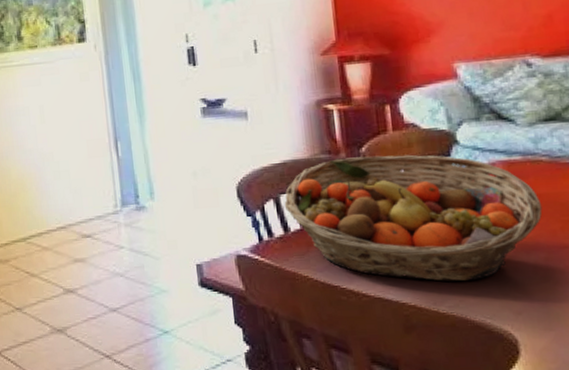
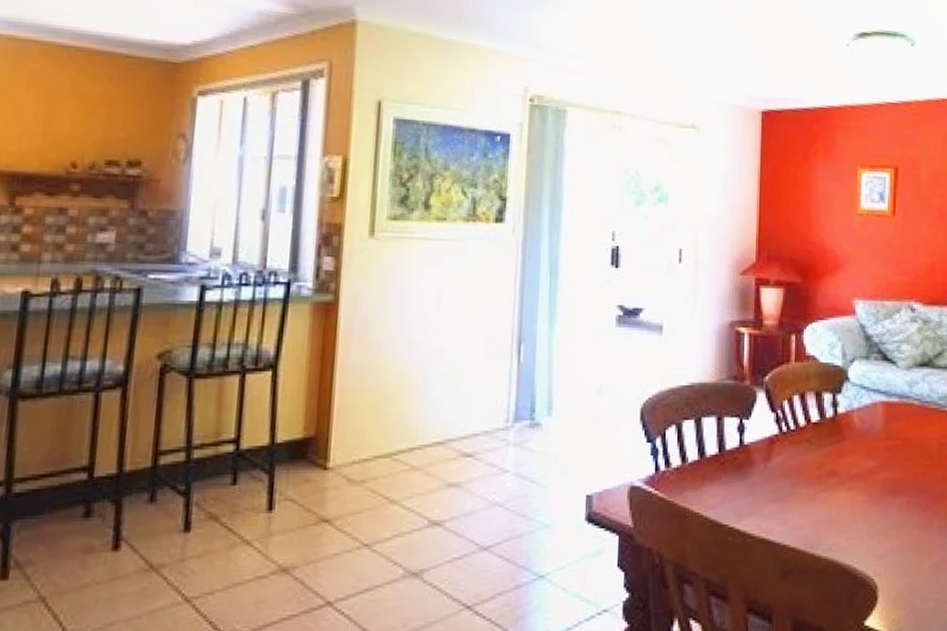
fruit basket: present [284,154,543,282] -> none [685,386,910,524]

